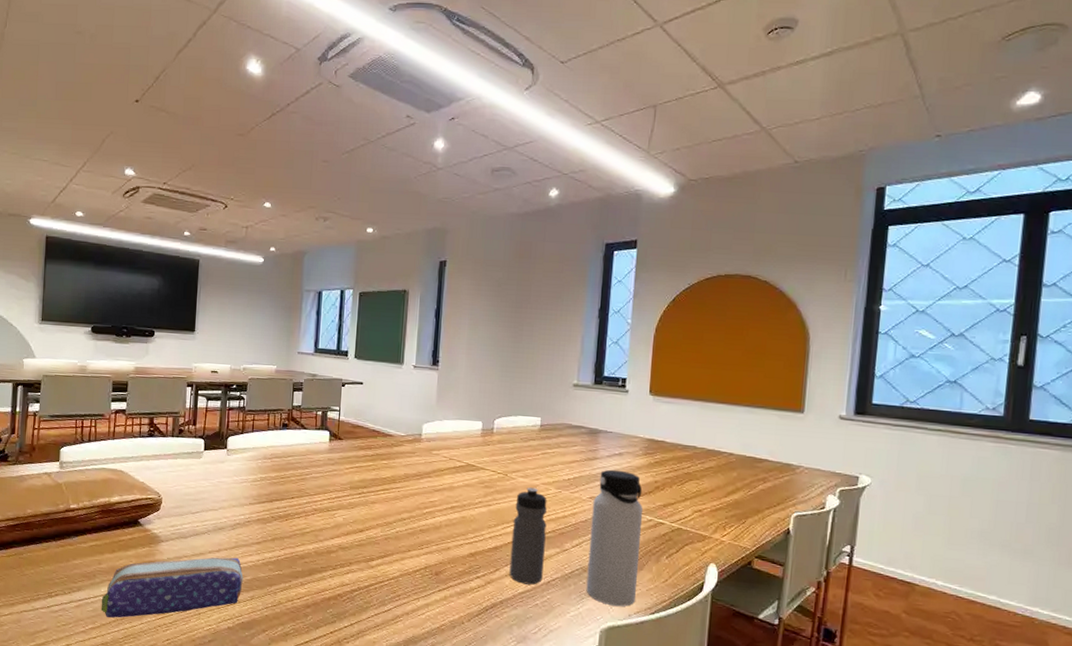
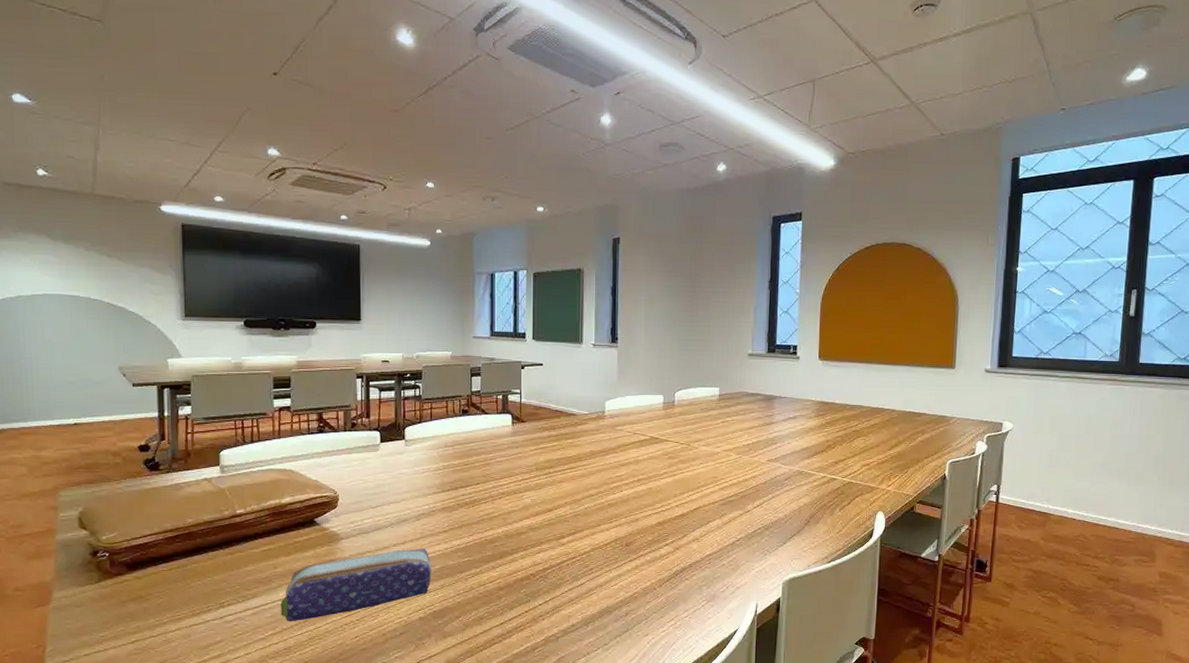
water bottle: present [509,487,547,585] -> none [696,455,729,547]
water bottle: present [586,469,644,606] -> none [768,432,817,558]

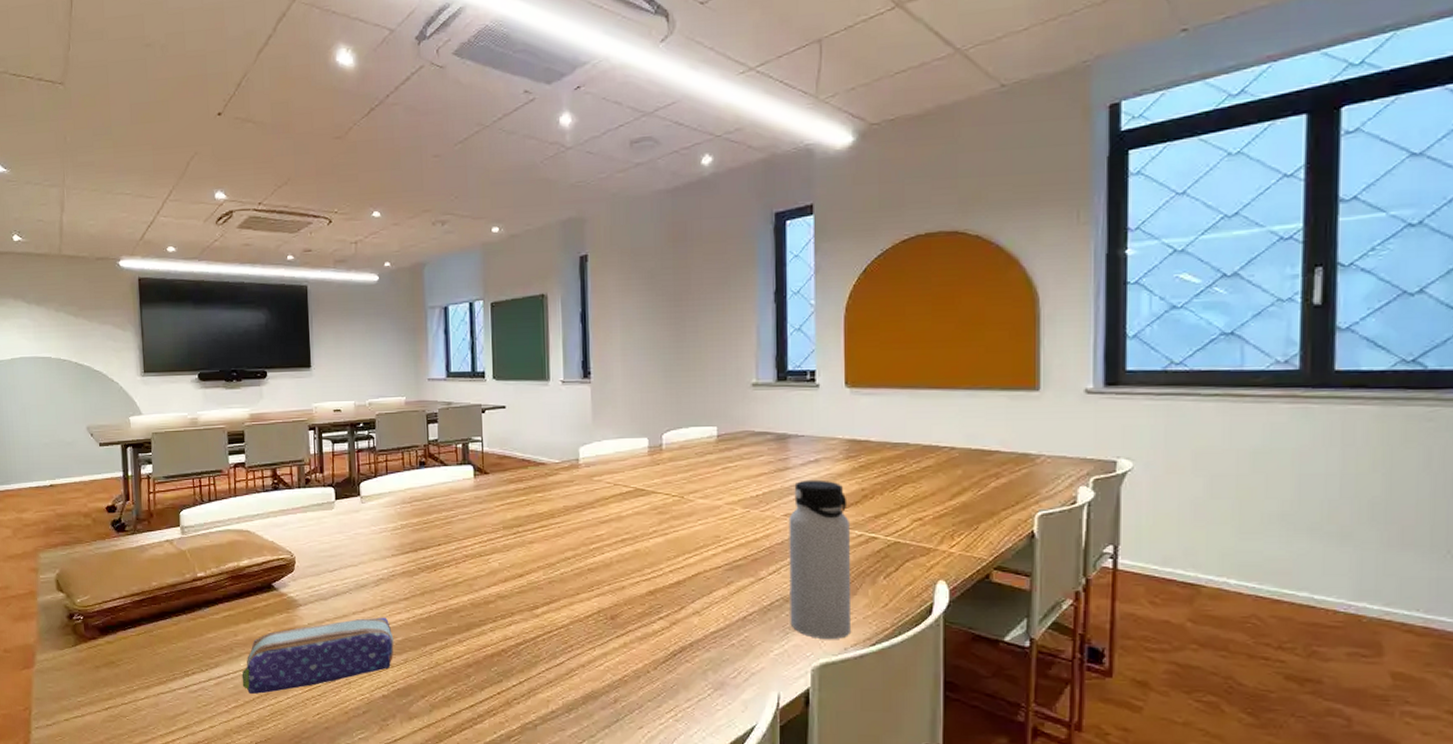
water bottle: none [768,432,817,558] -> present [788,479,851,639]

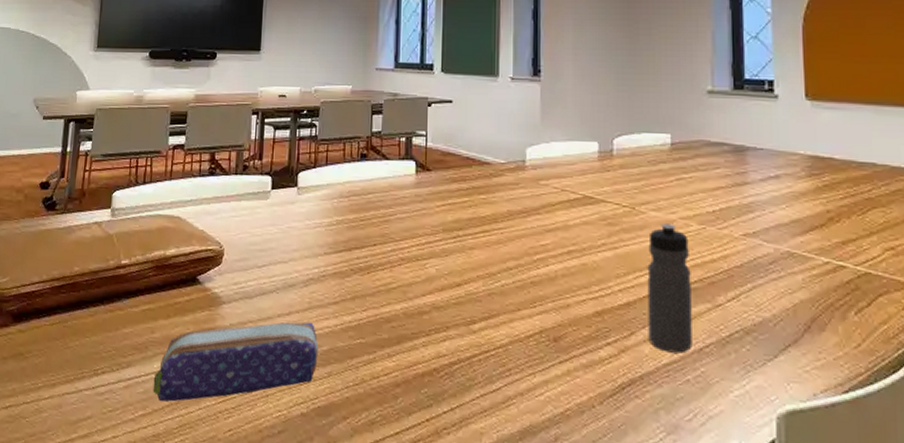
water bottle: none [695,509,737,622] -> present [647,223,692,354]
water bottle: present [788,479,851,639] -> none [748,197,820,382]

